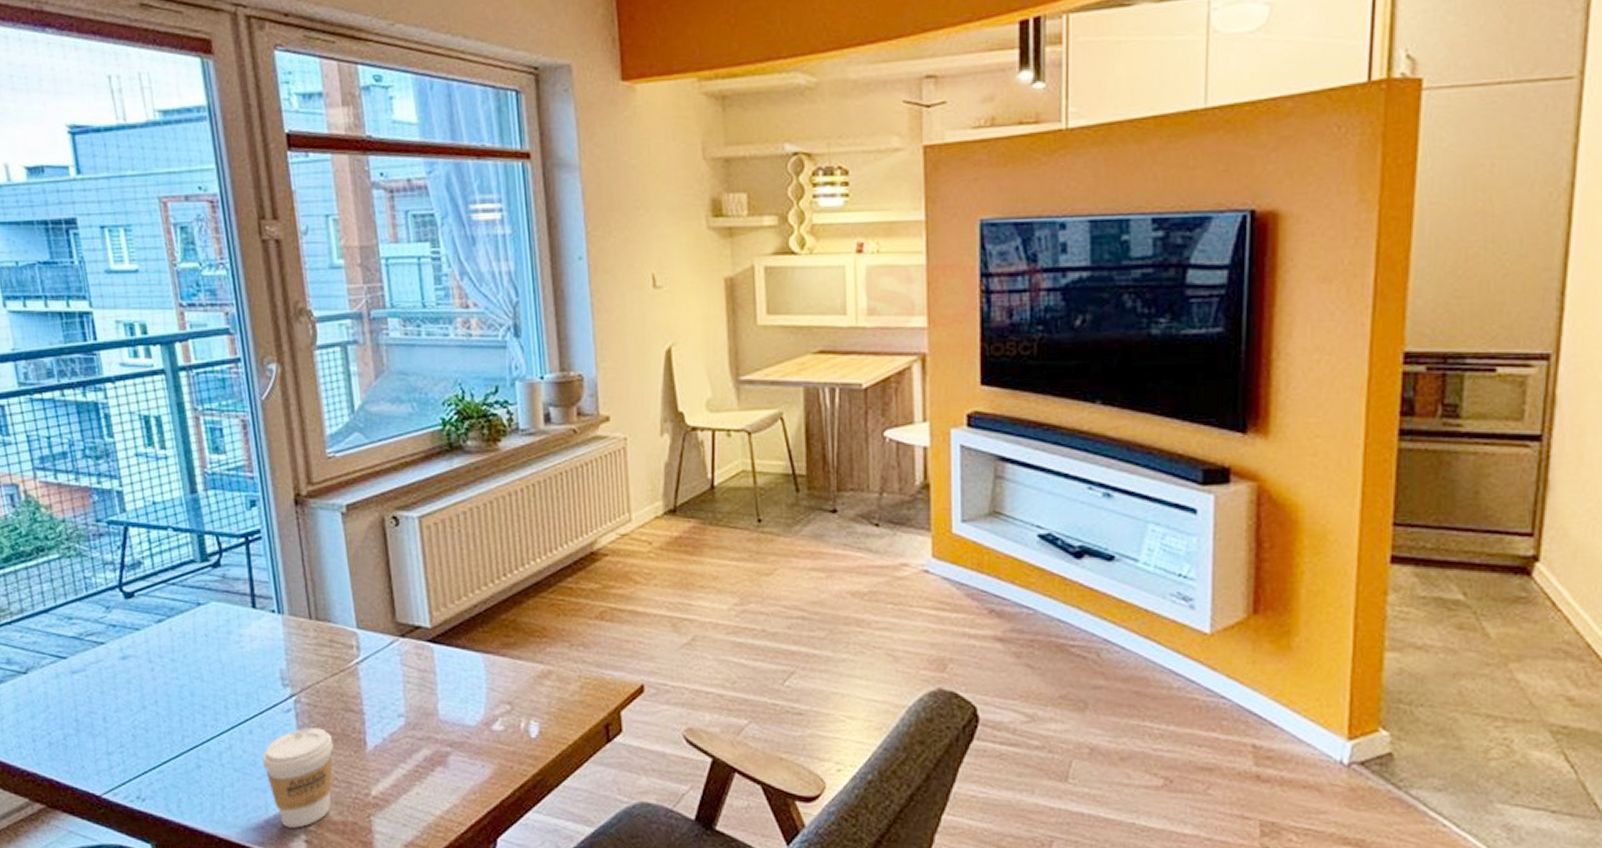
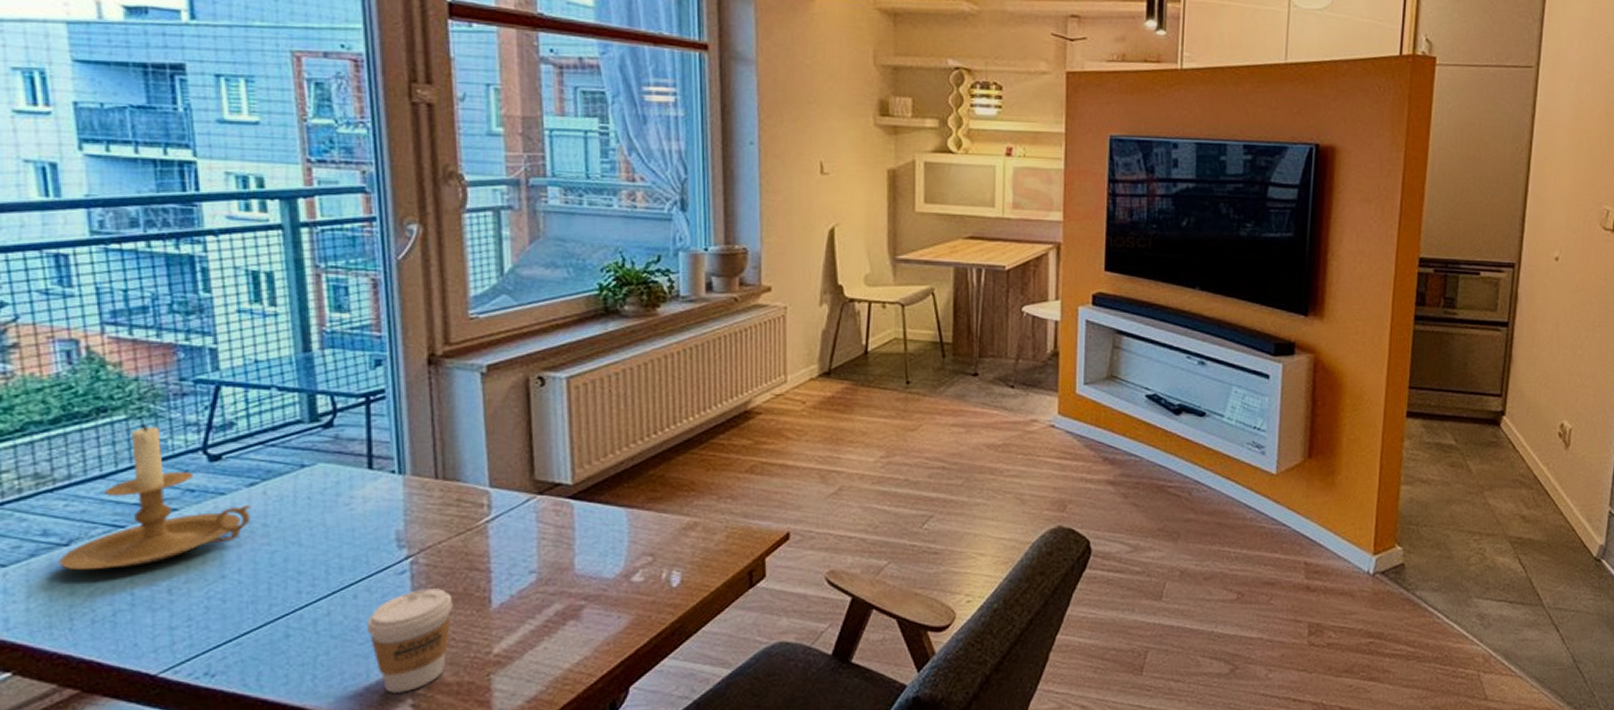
candle holder: none [21,562,162,697] -> present [59,423,252,571]

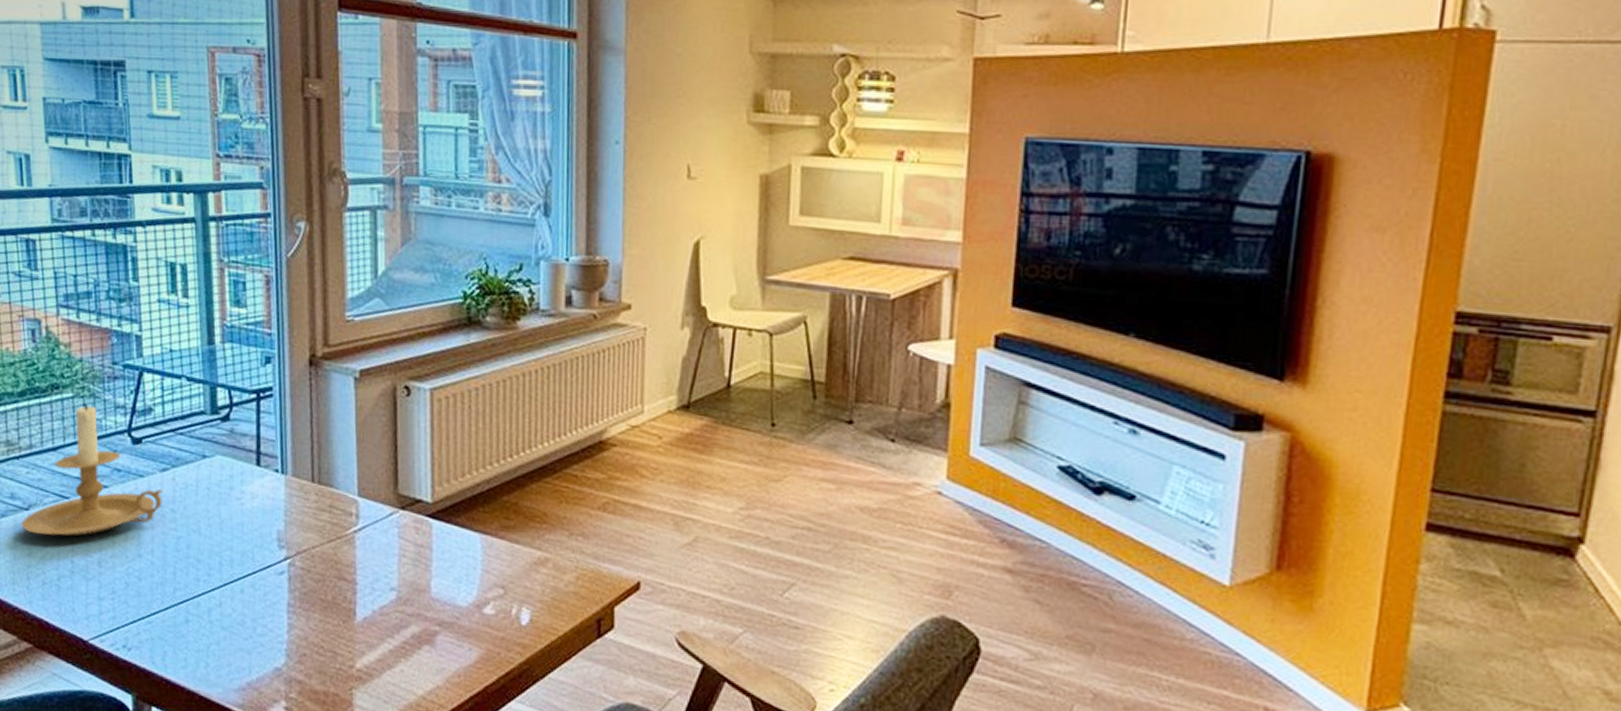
coffee cup: present [368,588,453,693] -> none [251,592,323,694]

